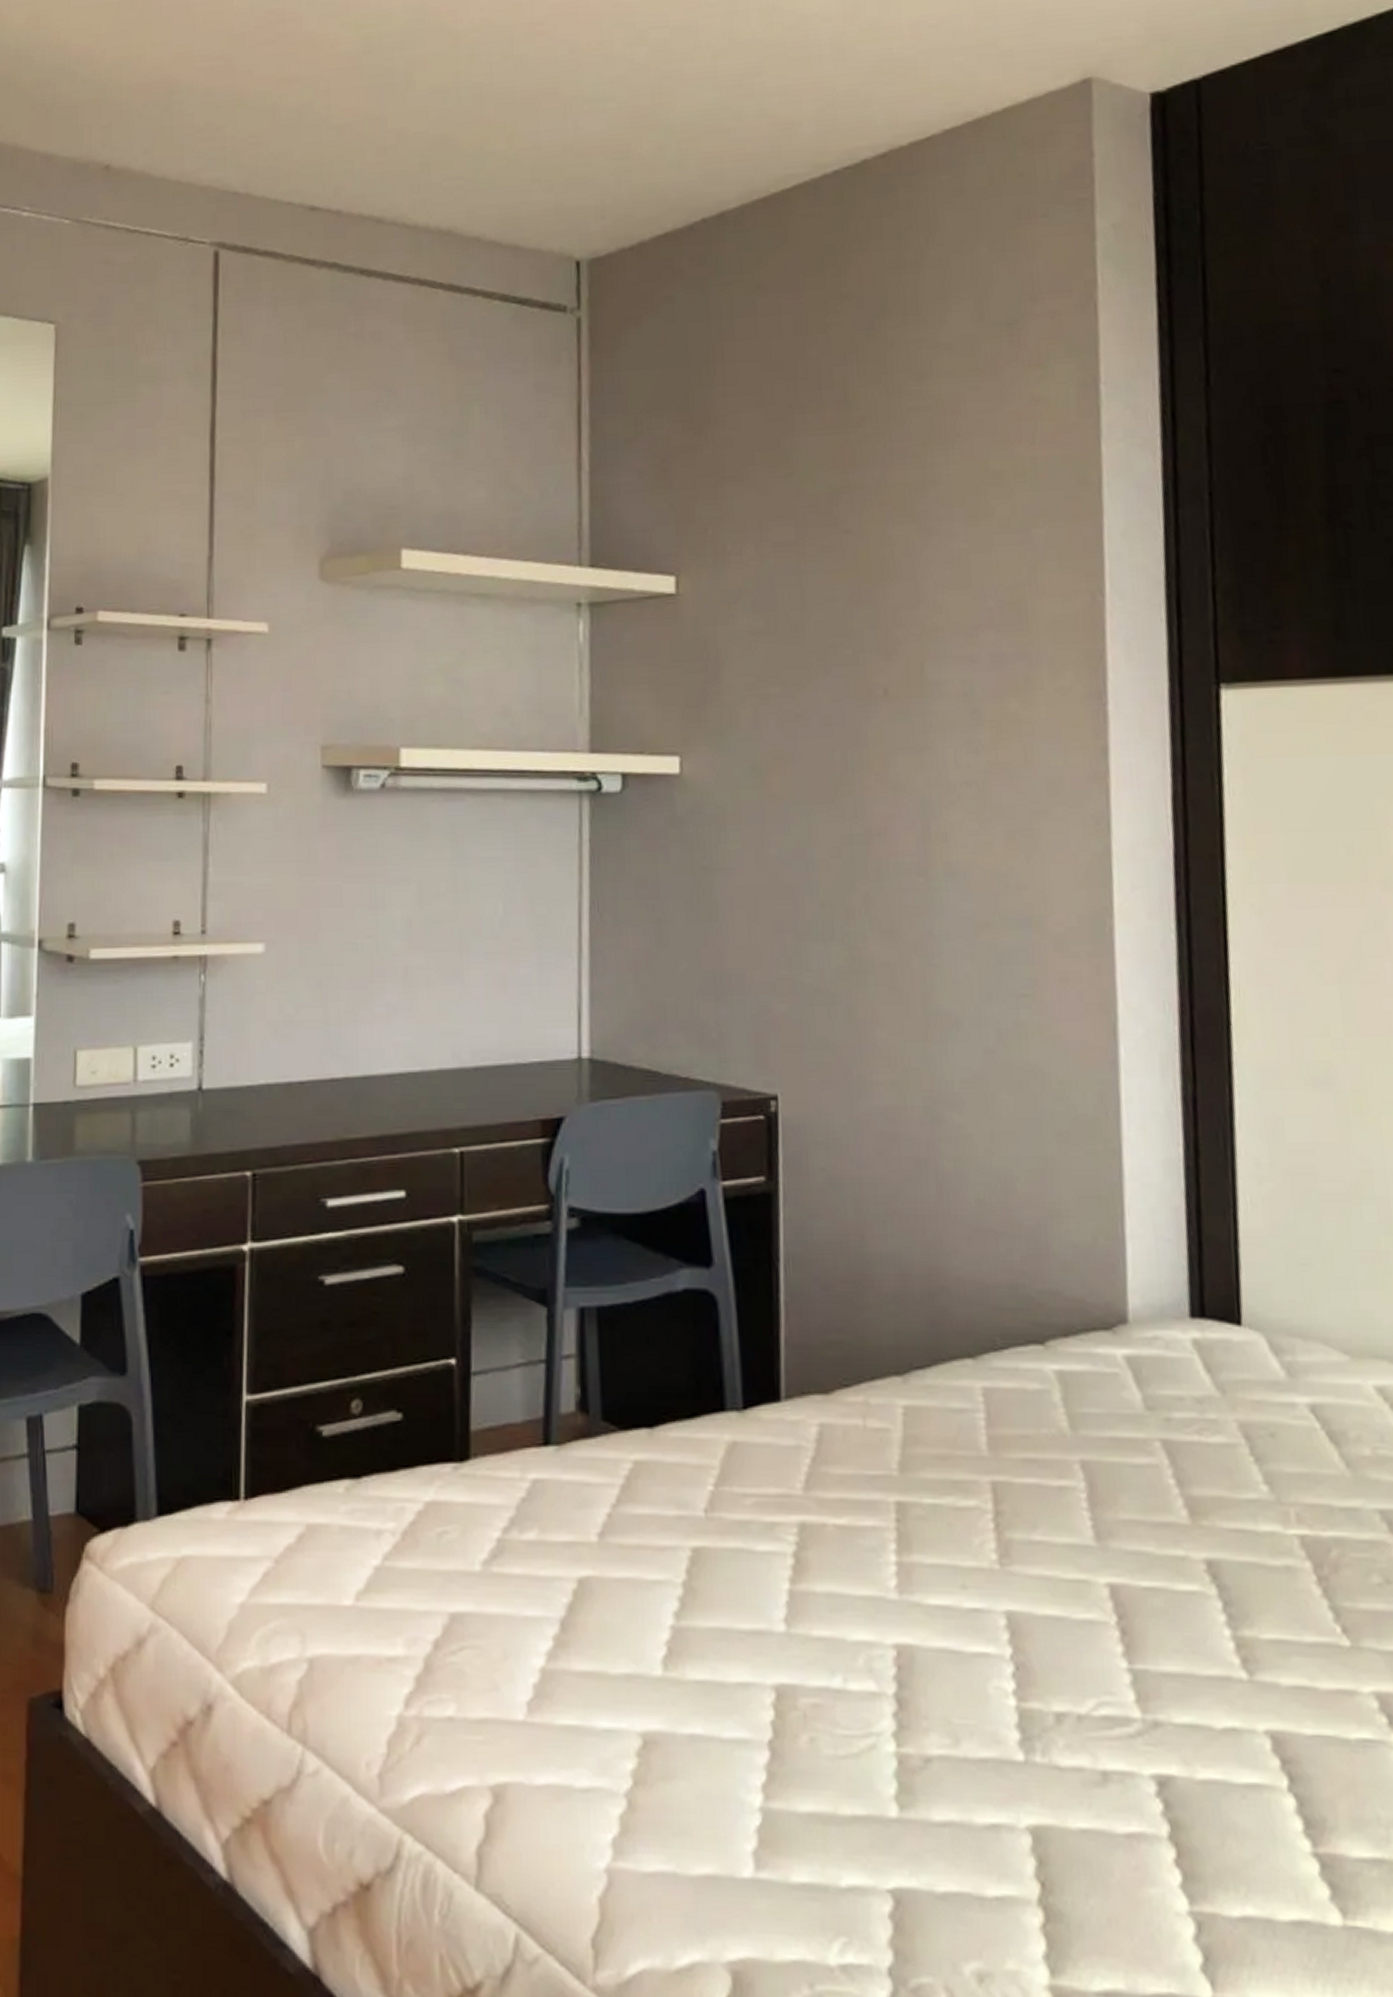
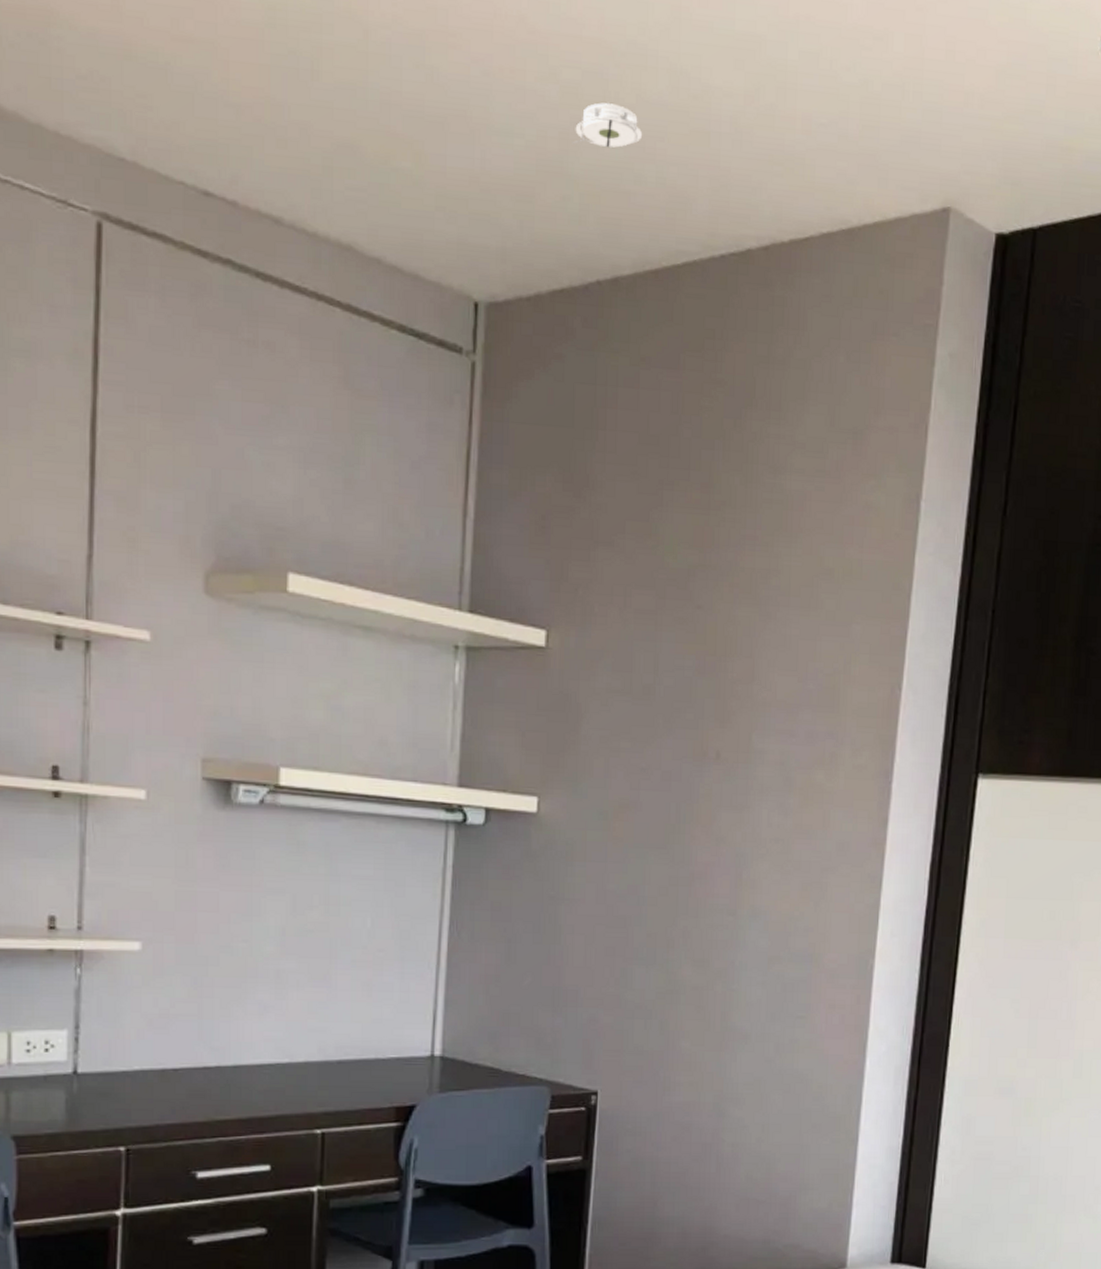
smoke detector: none [665,51,737,97] -> present [572,103,642,148]

